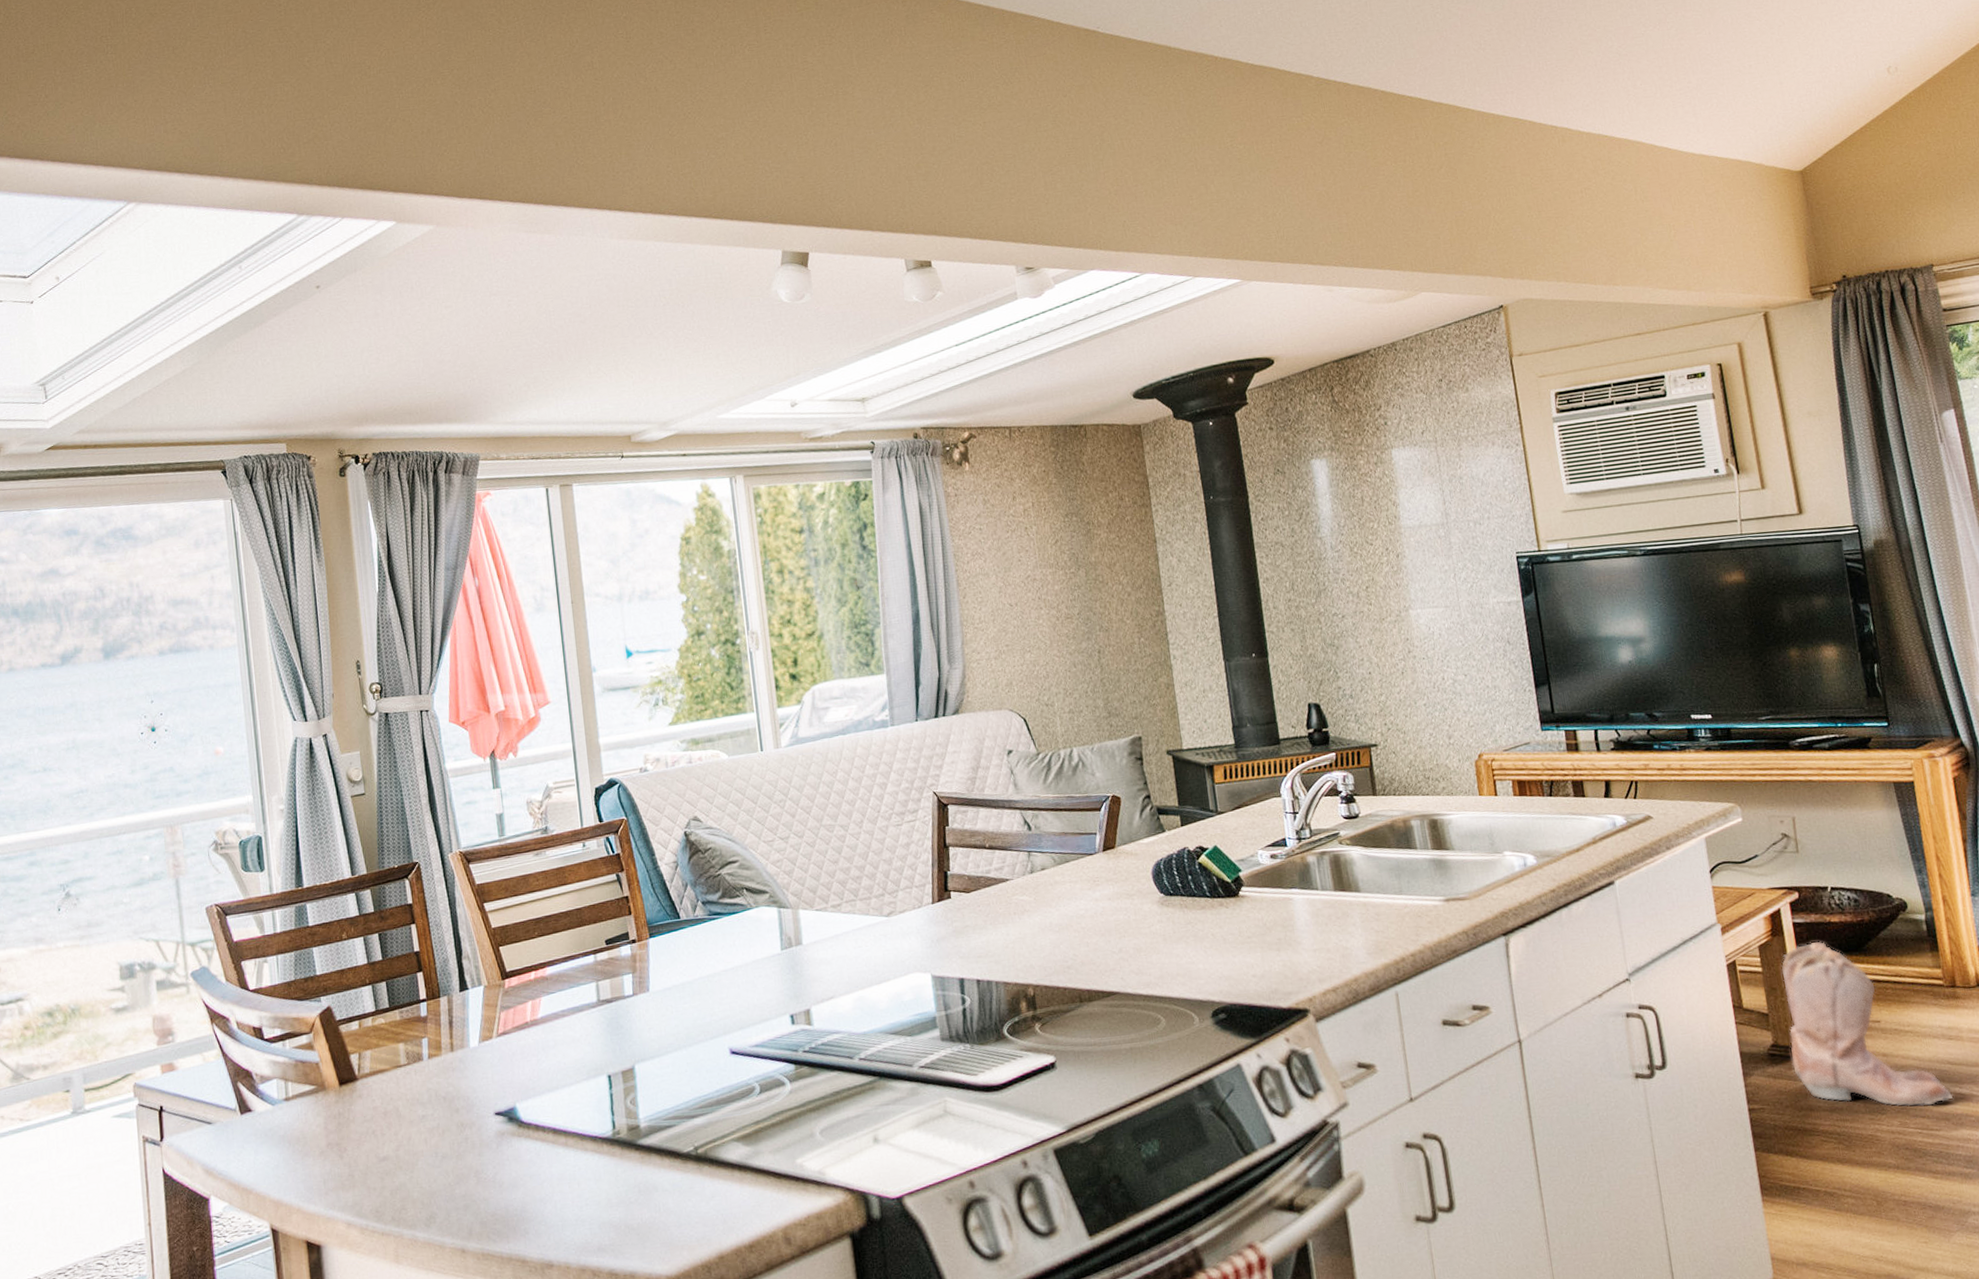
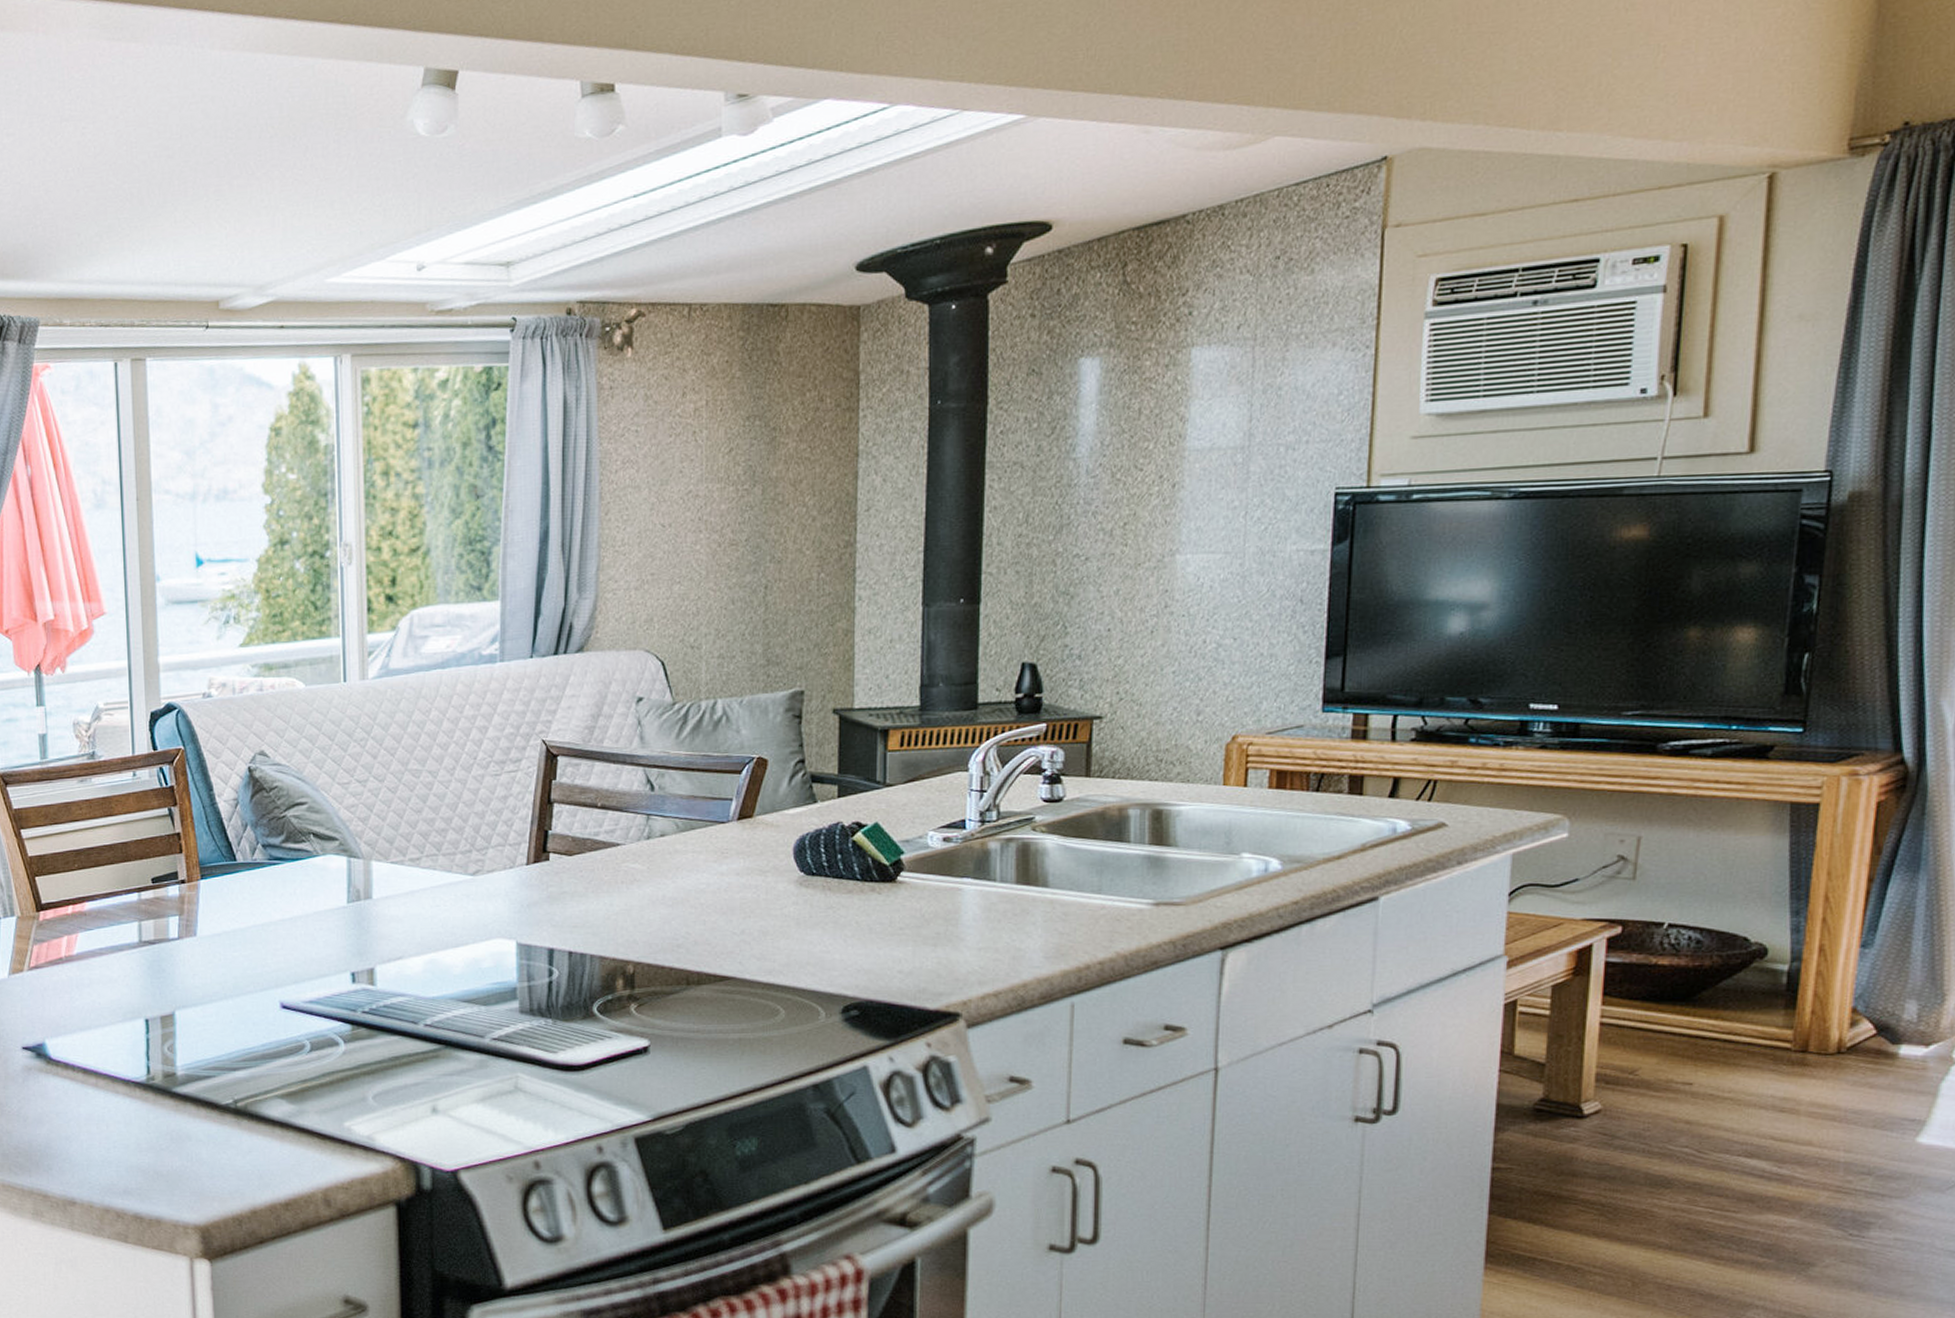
boots: present [1781,941,1953,1107] -> none [1562,985,1768,1184]

